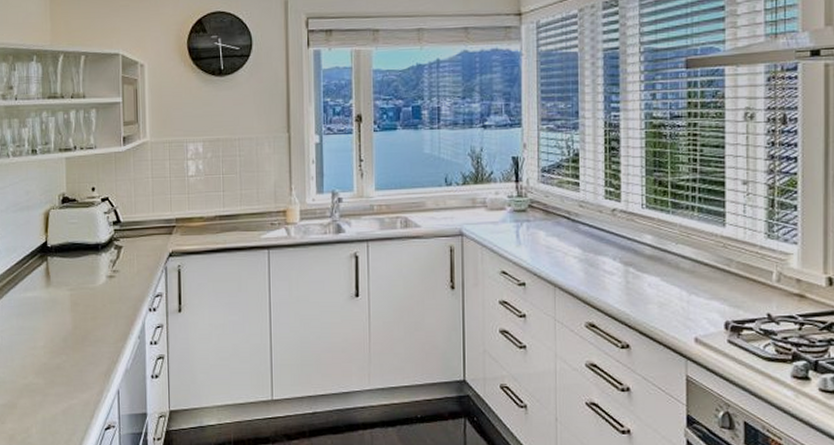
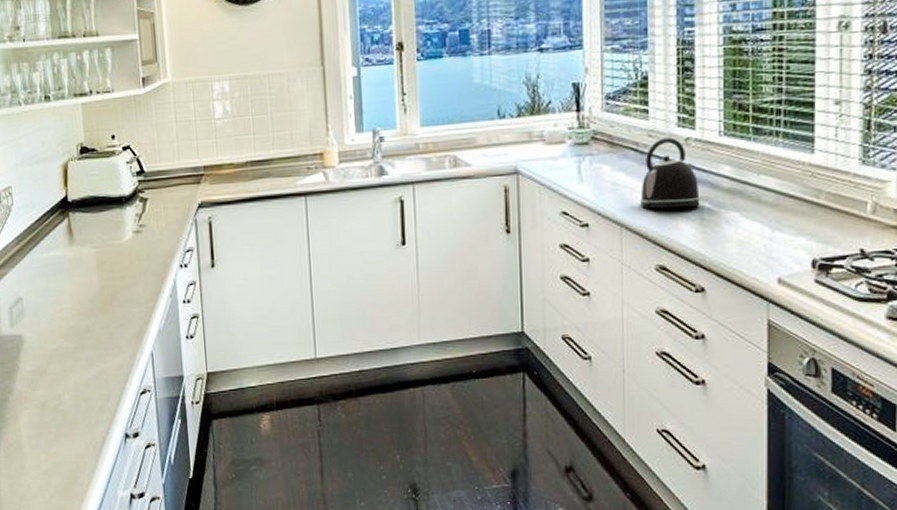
kettle: none [571,208,625,271] -> present [639,137,700,209]

